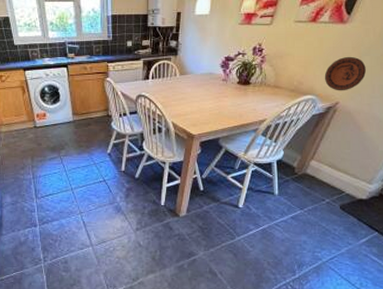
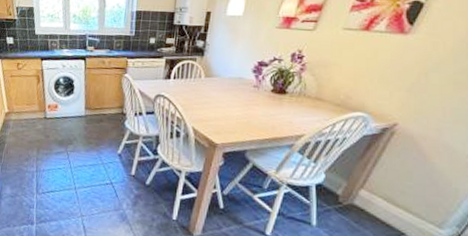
decorative plate: present [324,56,366,91] -> none [379,71,434,111]

